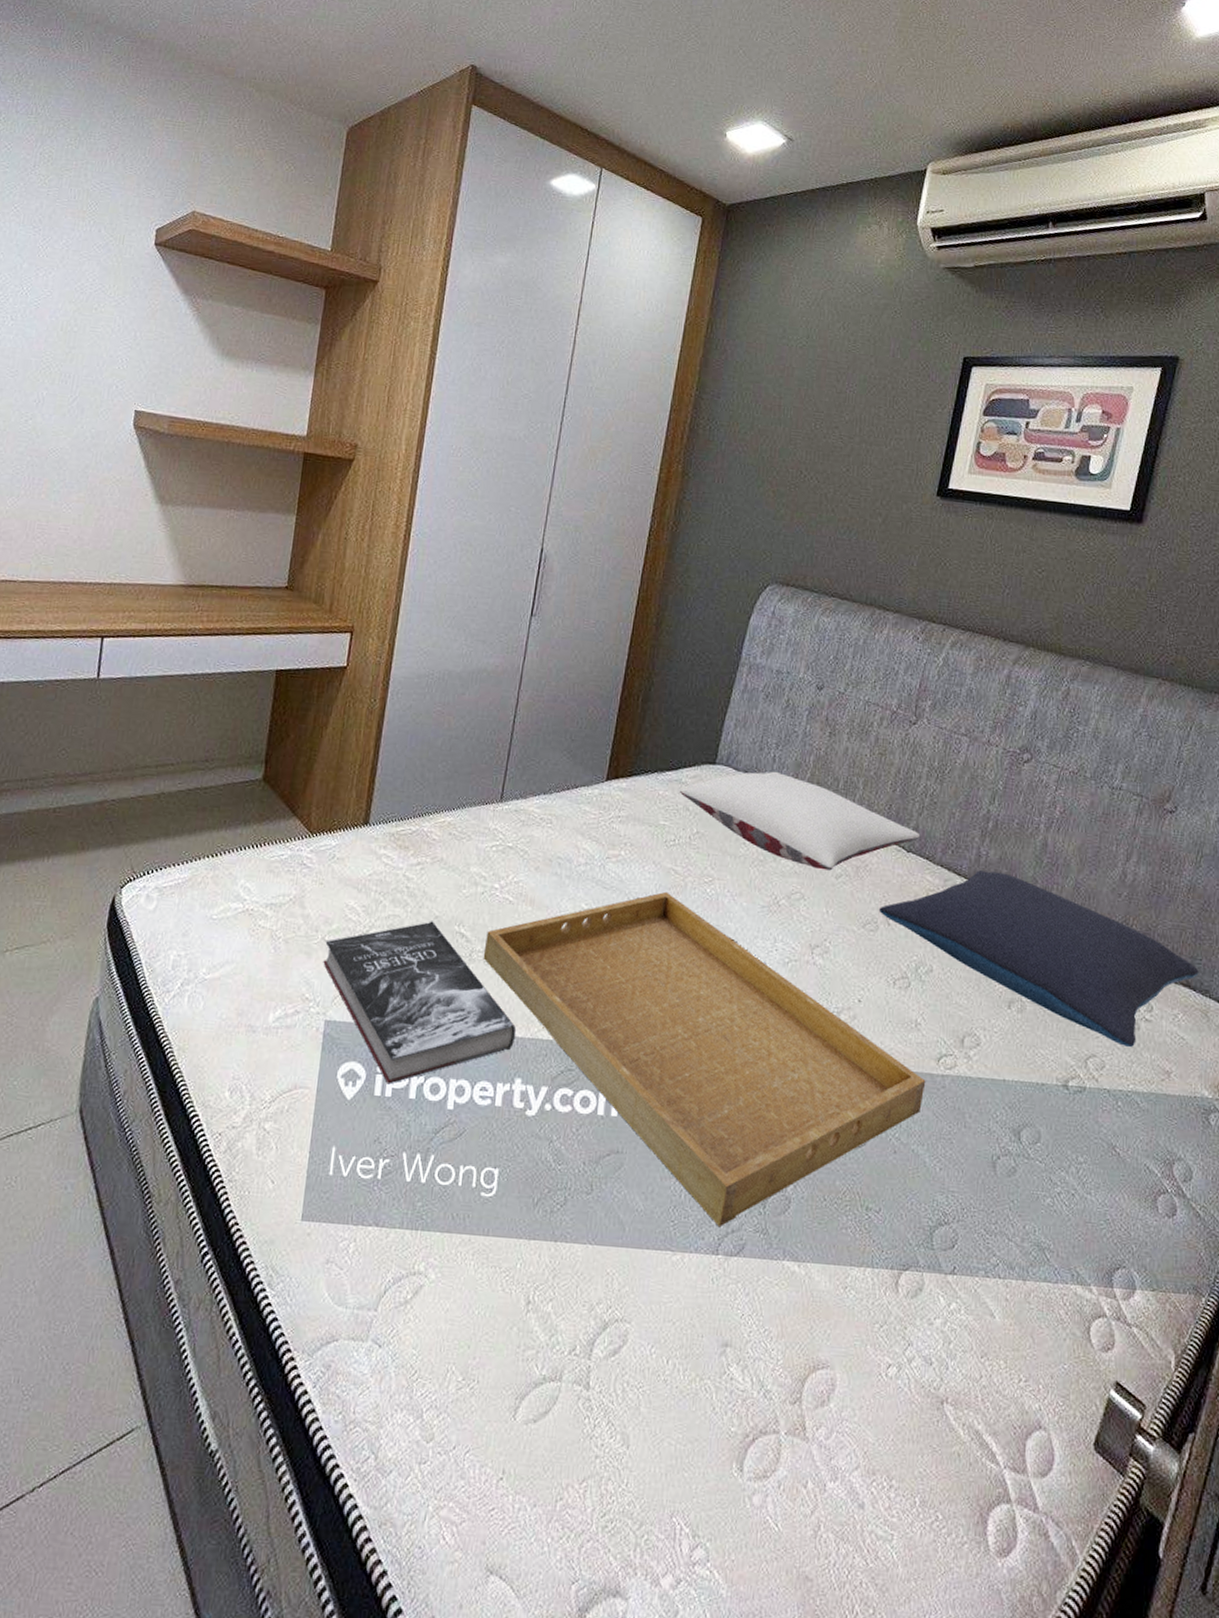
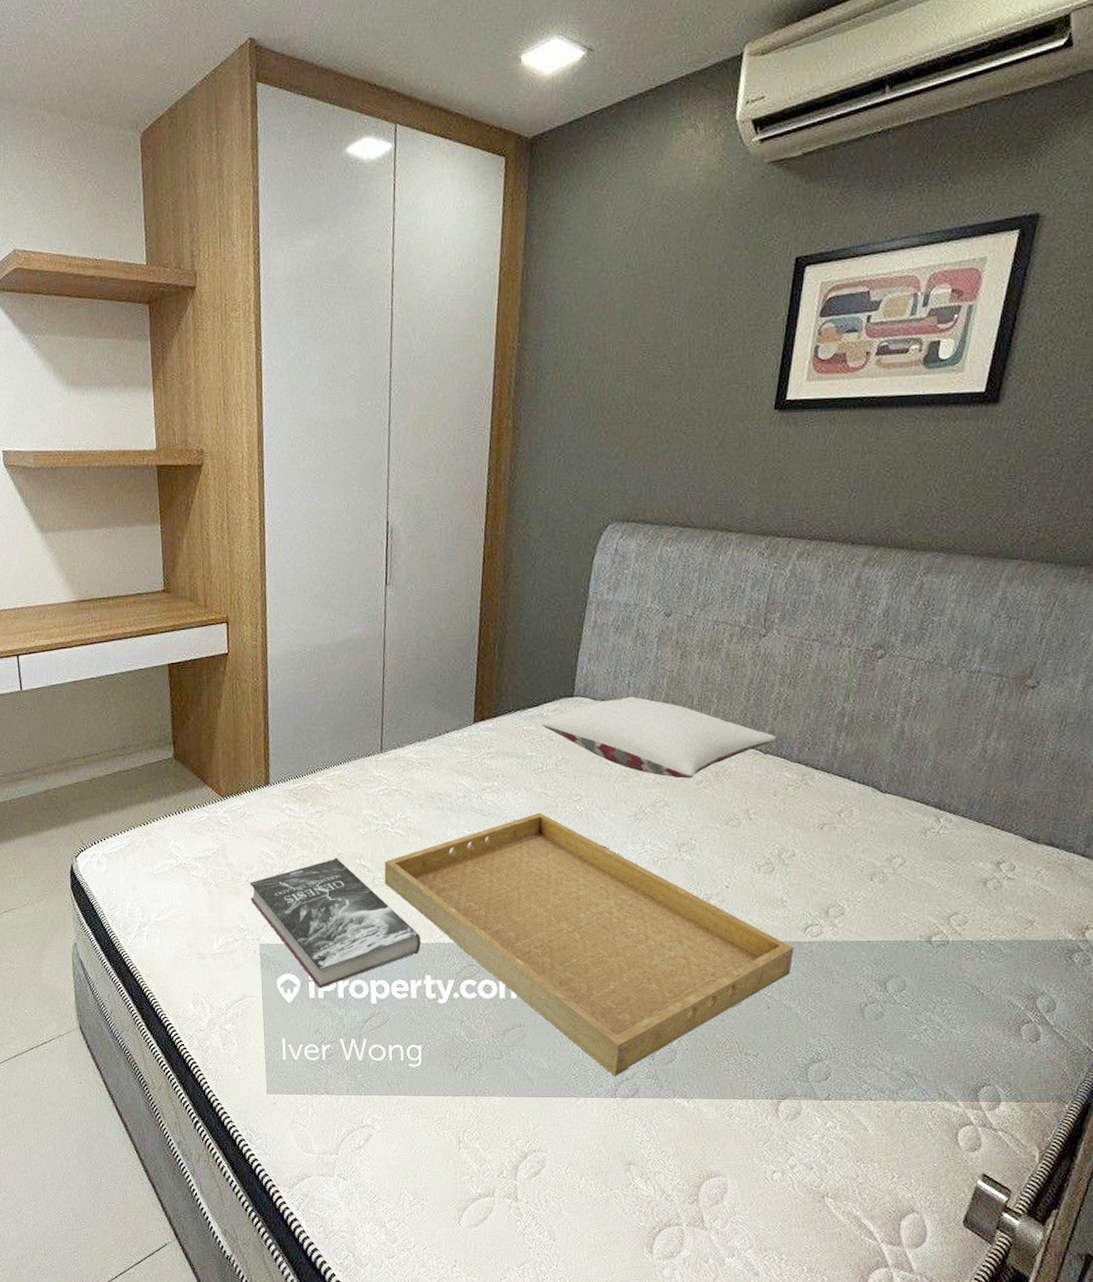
pillow: present [878,870,1199,1047] -> none [740,762,1063,903]

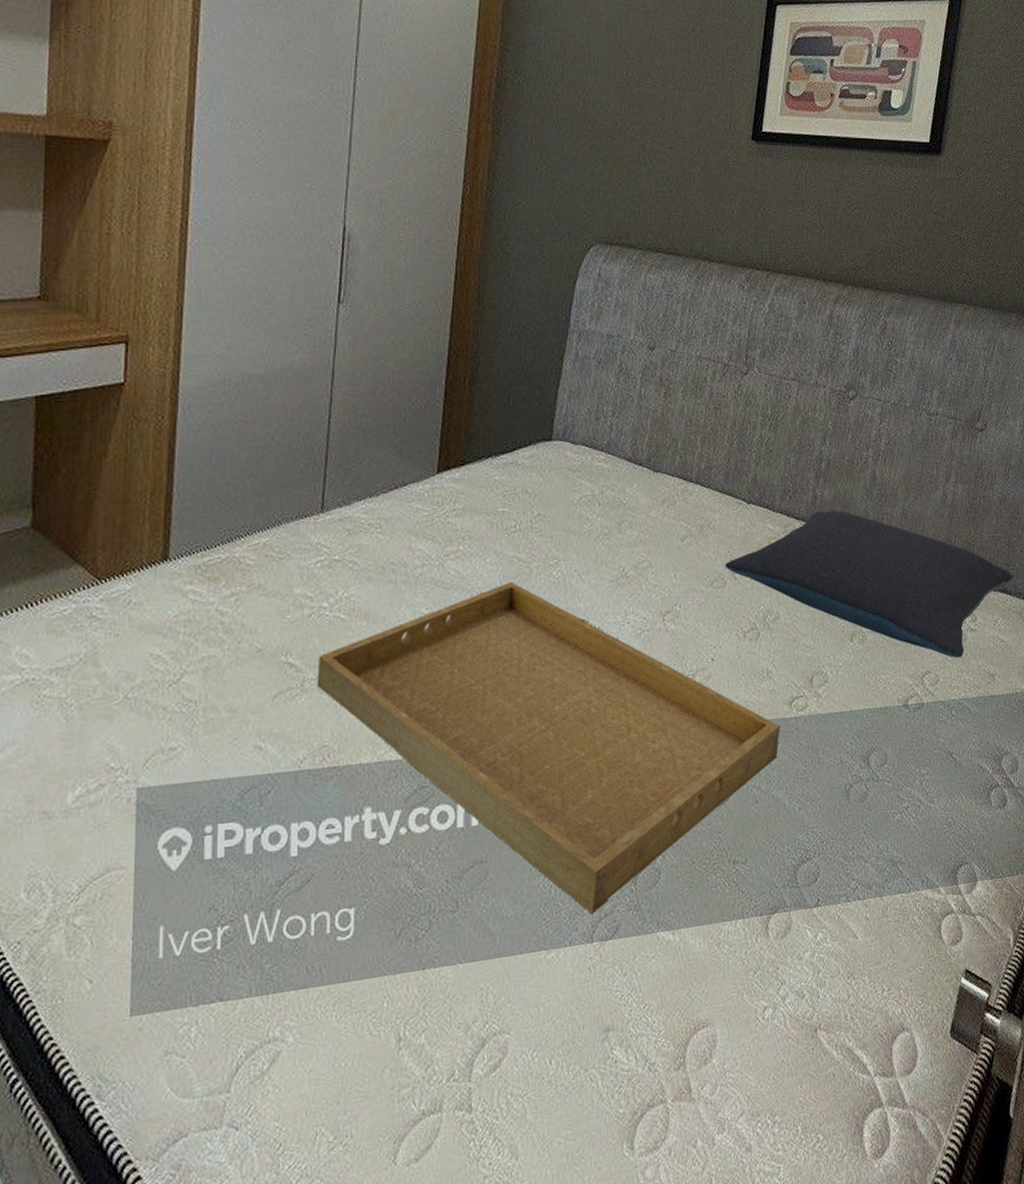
book: present [249,857,422,989] -> none [128,655,361,844]
pillow: present [541,696,777,779] -> none [516,440,759,534]
pillow: none [740,762,1063,903] -> present [724,510,1013,658]

